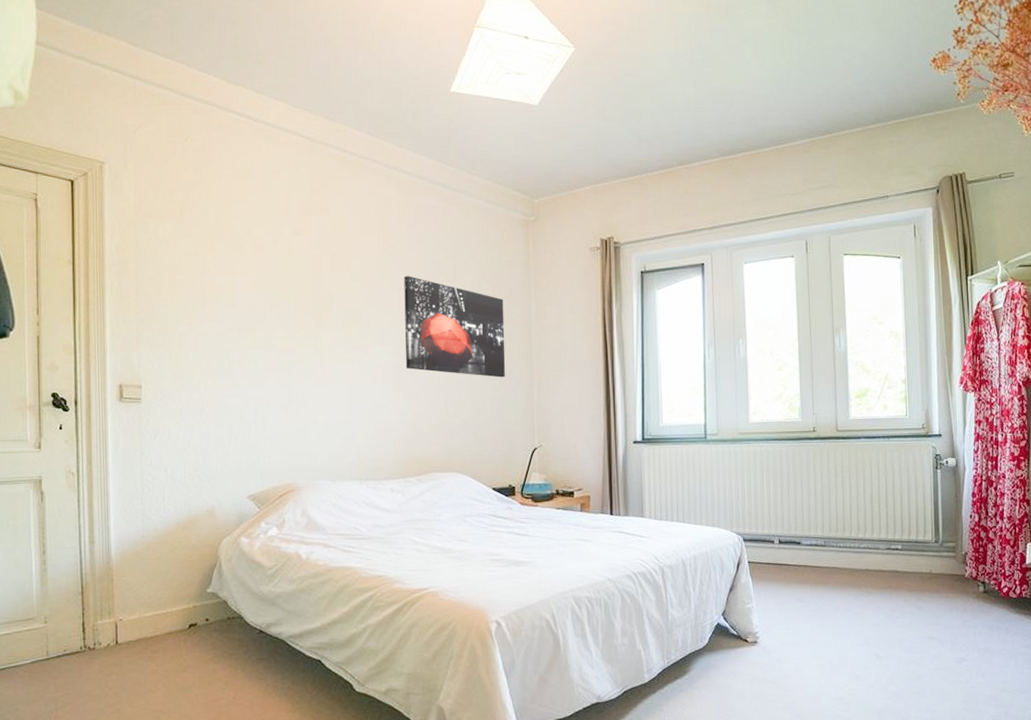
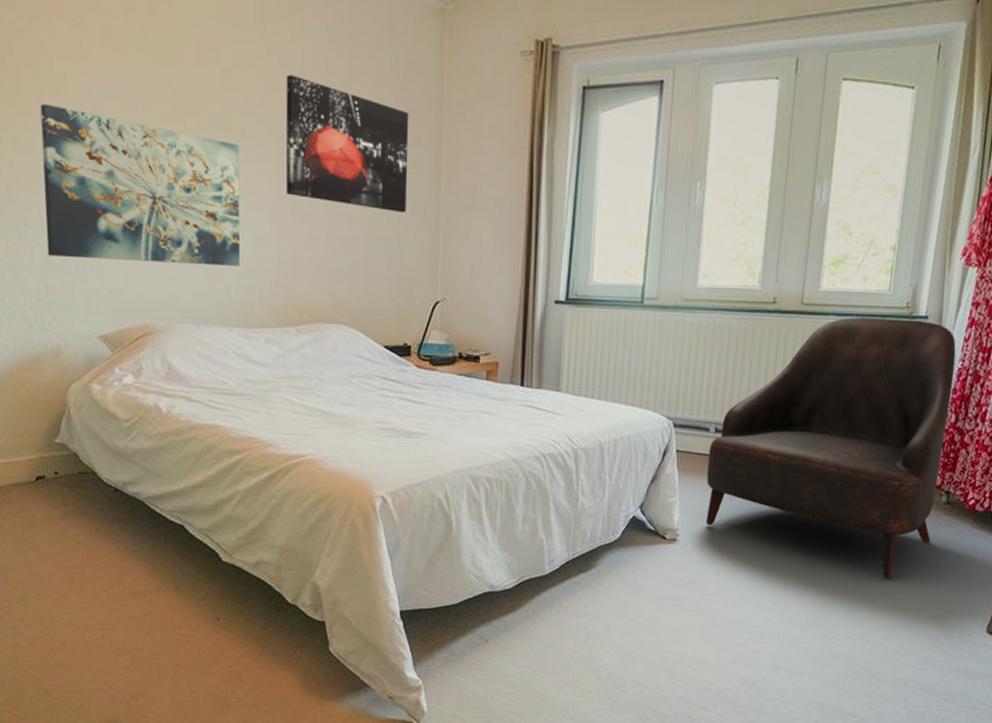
wall art: none [203,309,369,432] -> present [40,103,241,266]
armchair: none [776,438,977,666] -> present [706,317,956,580]

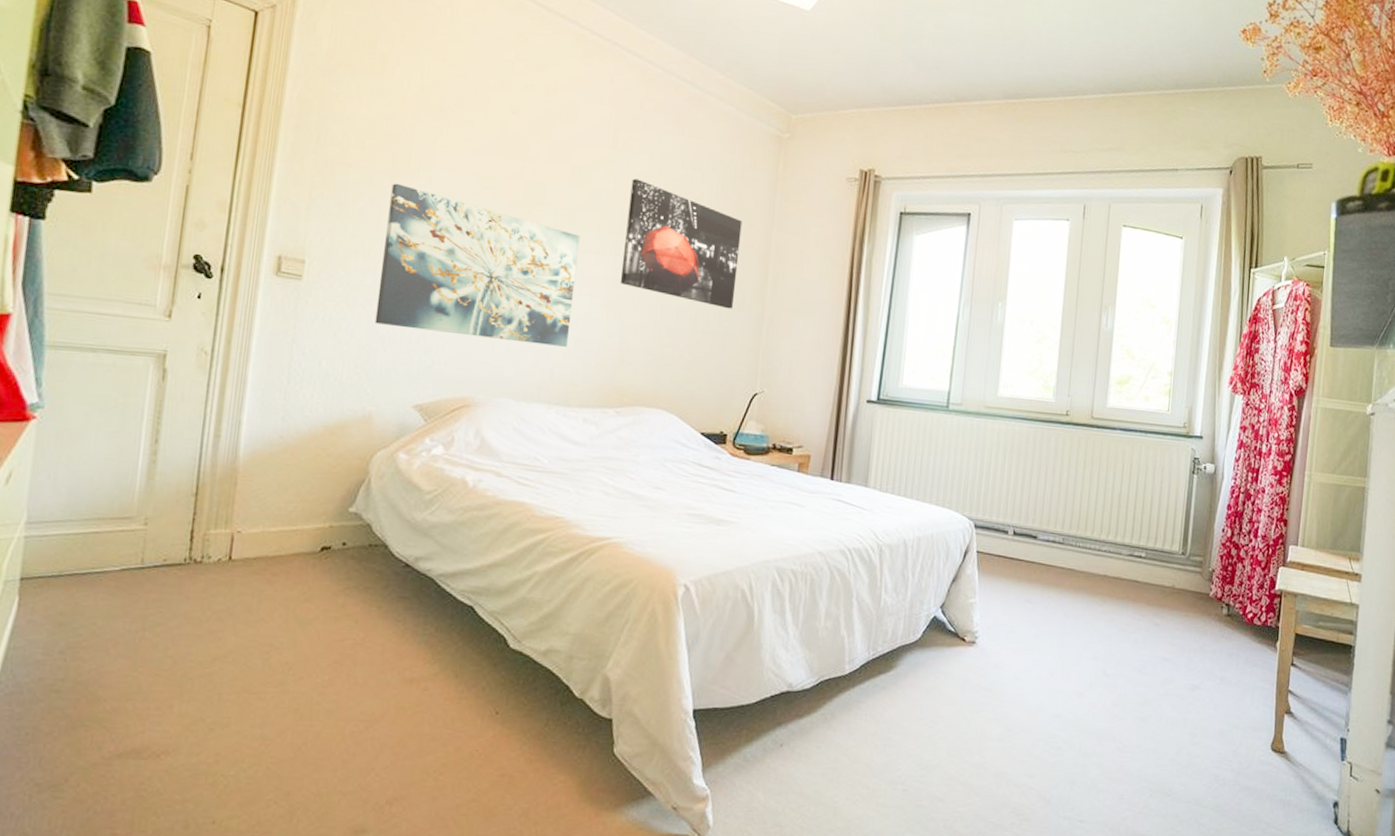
armchair: present [706,317,956,580] -> none [1004,433,1229,692]

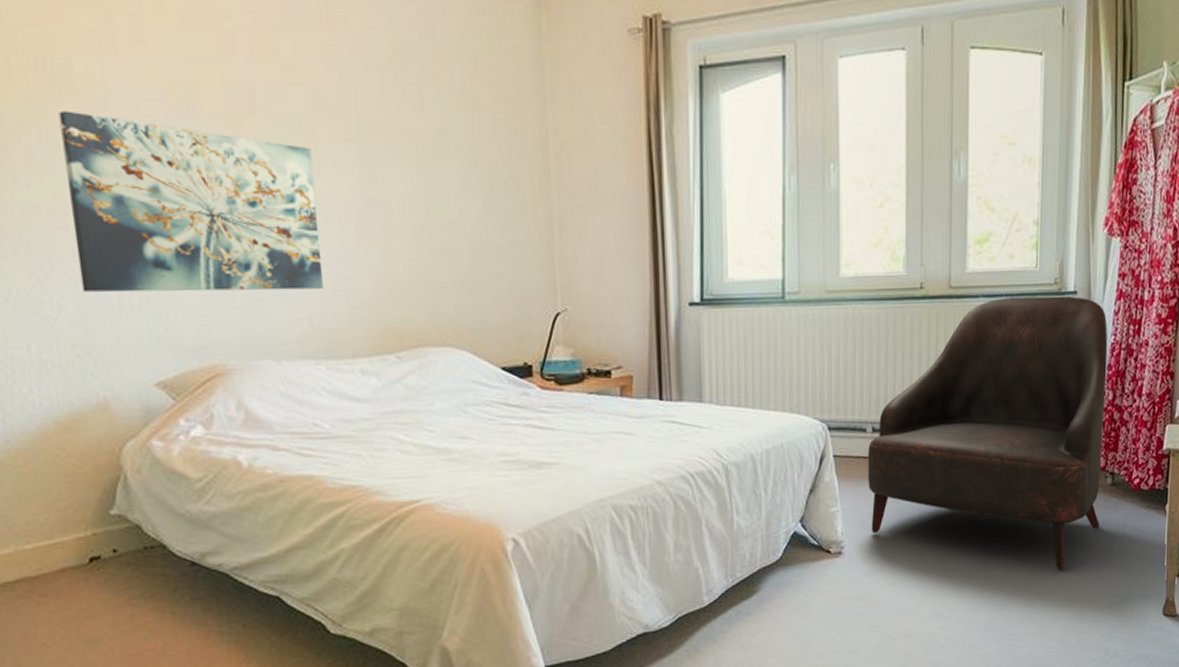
wall art: present [620,178,742,309] -> none [361,65,514,216]
armchair: none [1004,433,1229,692] -> present [868,296,1108,572]

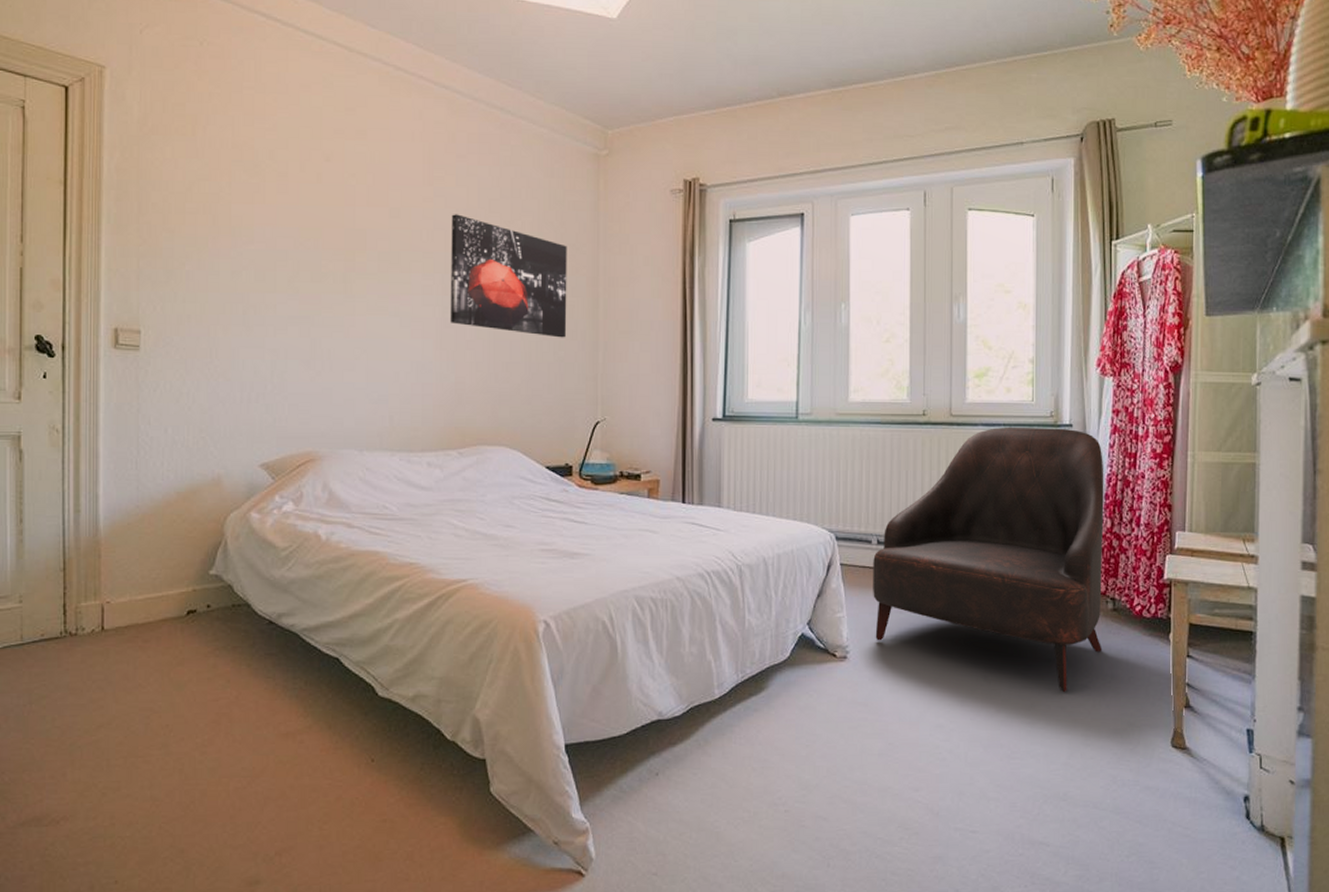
wall art: present [58,110,323,293] -> none [214,244,405,392]
wall art: none [361,65,514,216] -> present [450,214,567,338]

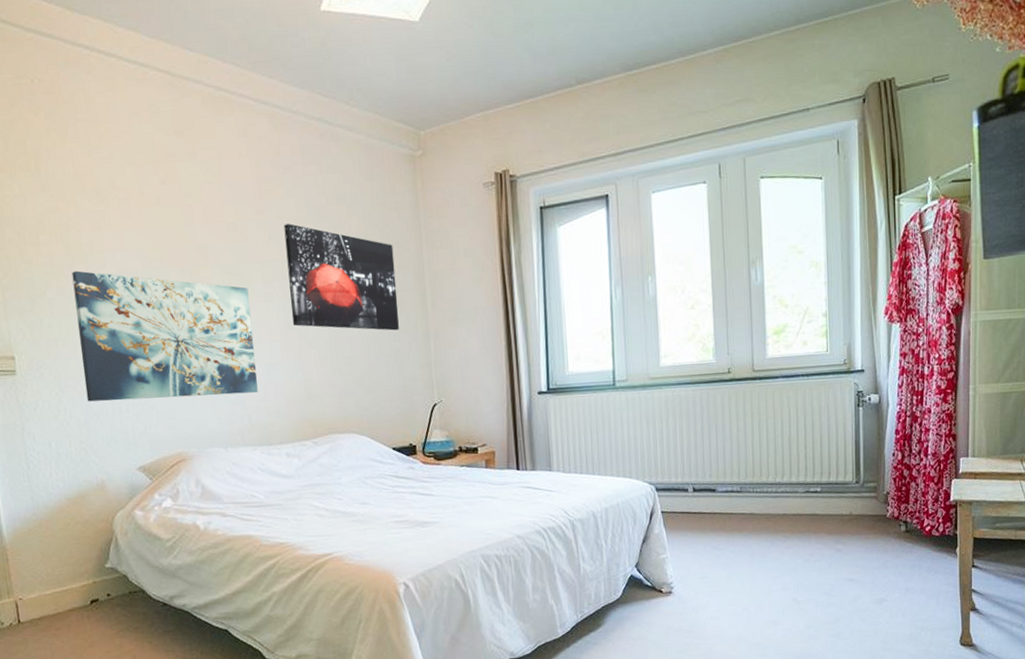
wall art: none [214,244,405,392] -> present [71,270,258,402]
armchair: present [873,426,1104,693] -> none [690,373,897,607]

